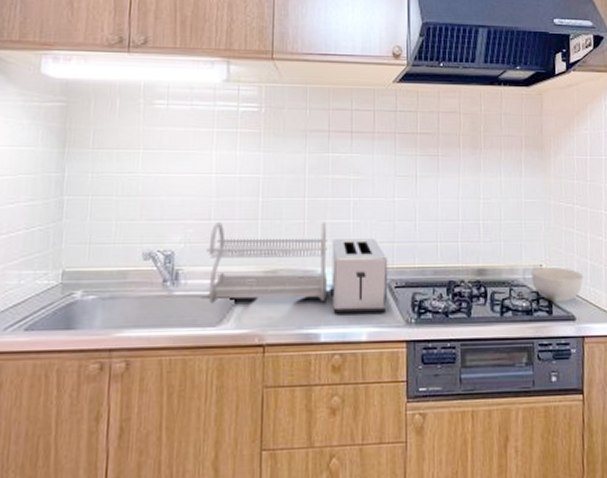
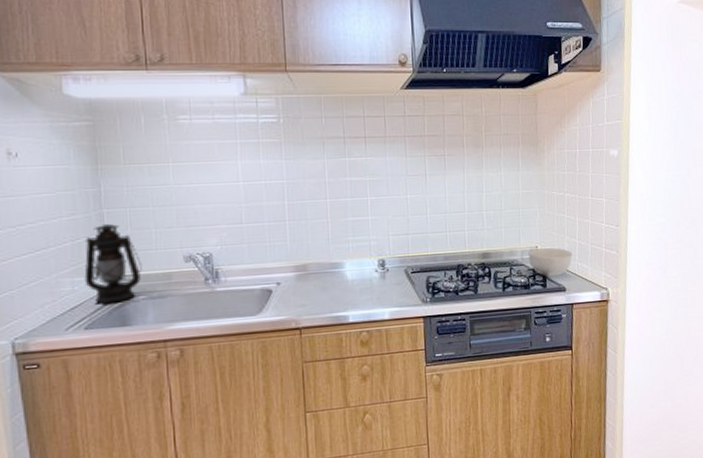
oil lamp: none [32,211,97,304] -> present [84,223,142,305]
dish rack: present [207,222,327,304] -> none [242,220,352,296]
toaster: present [328,239,388,314] -> none [353,232,406,298]

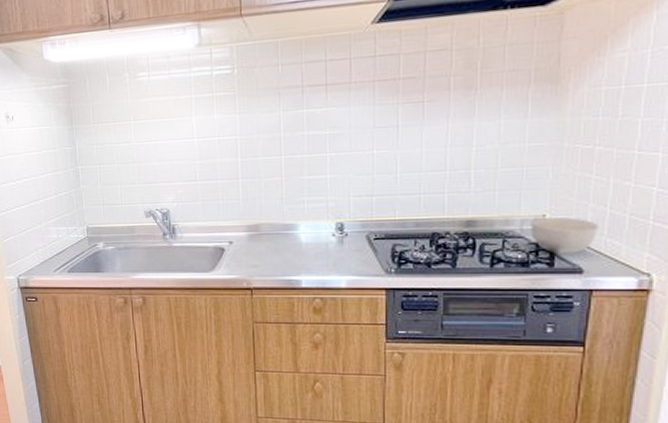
oil lamp: present [84,223,142,305] -> none [66,179,110,253]

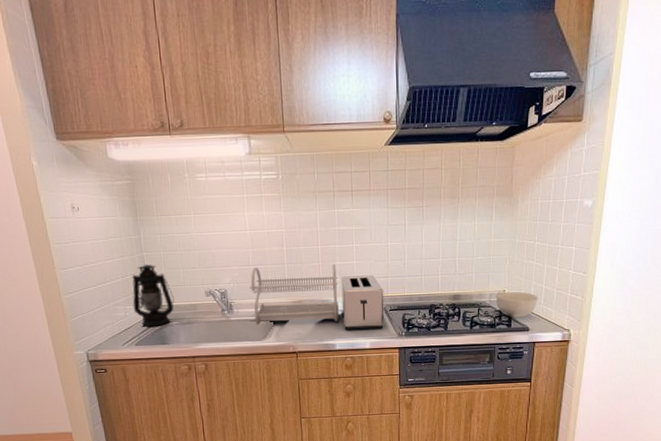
oil lamp: none [66,179,110,253] -> present [132,264,174,328]
dish rack: none [196,178,306,253] -> present [249,264,339,325]
toaster: none [307,193,367,263] -> present [340,275,384,330]

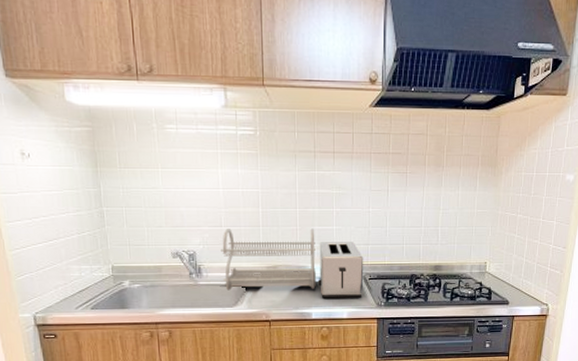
oil lamp: present [132,264,174,328] -> none [89,220,137,290]
bowl: present [495,292,539,318] -> none [477,264,519,291]

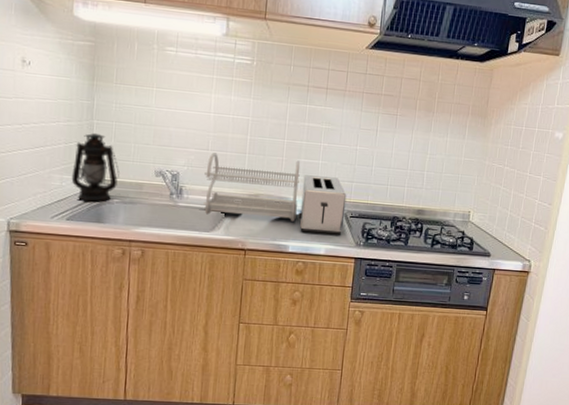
oil lamp: none [89,220,137,290] -> present [71,132,120,203]

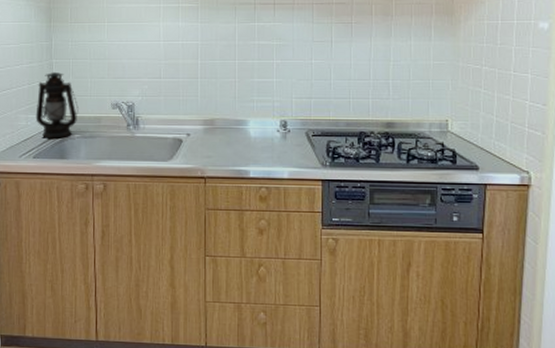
dish rack: present [203,152,300,222] -> none [159,80,254,145]
toaster: present [297,175,347,235] -> none [256,95,306,156]

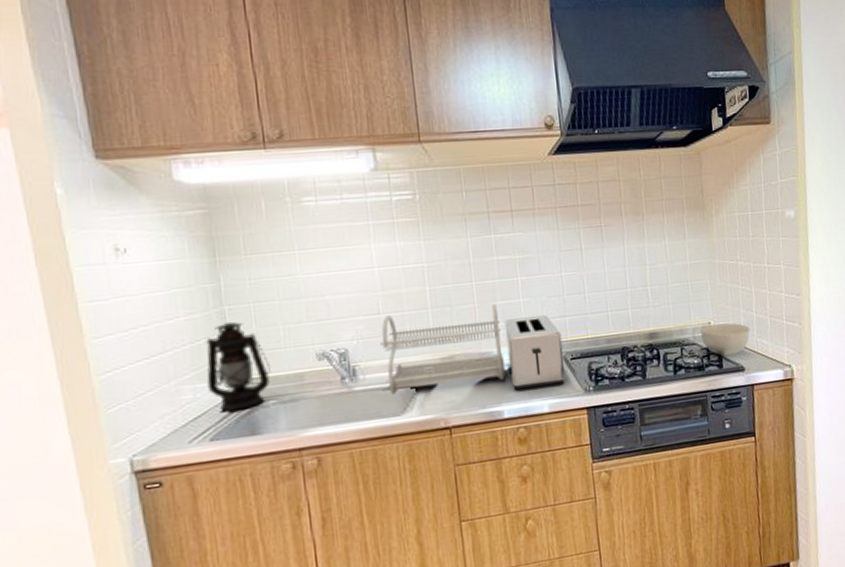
dish rack: none [159,80,254,145] -> present [380,304,505,395]
toaster: none [256,95,306,156] -> present [504,315,565,391]
bowl: none [436,123,489,153] -> present [700,323,751,356]

